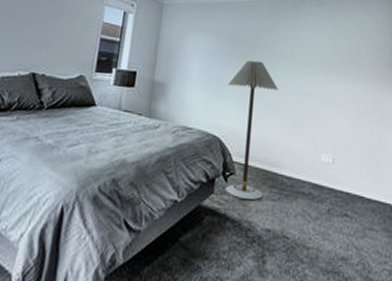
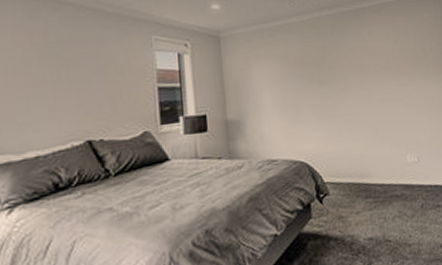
floor lamp: present [225,60,279,200] -> none [304,77,360,217]

